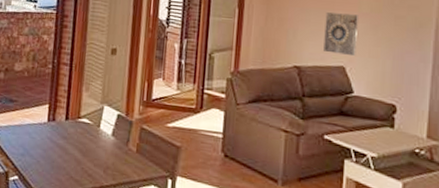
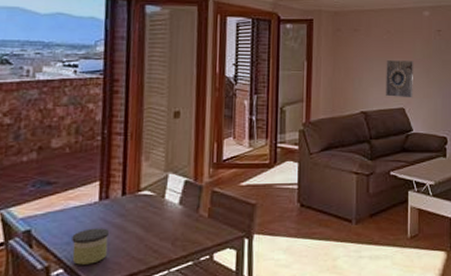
candle: none [25,145,54,177] -> present [72,228,110,265]

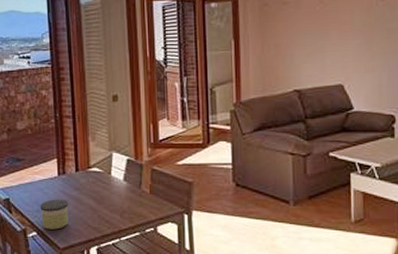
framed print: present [386,60,414,98] -> none [320,32,353,74]

